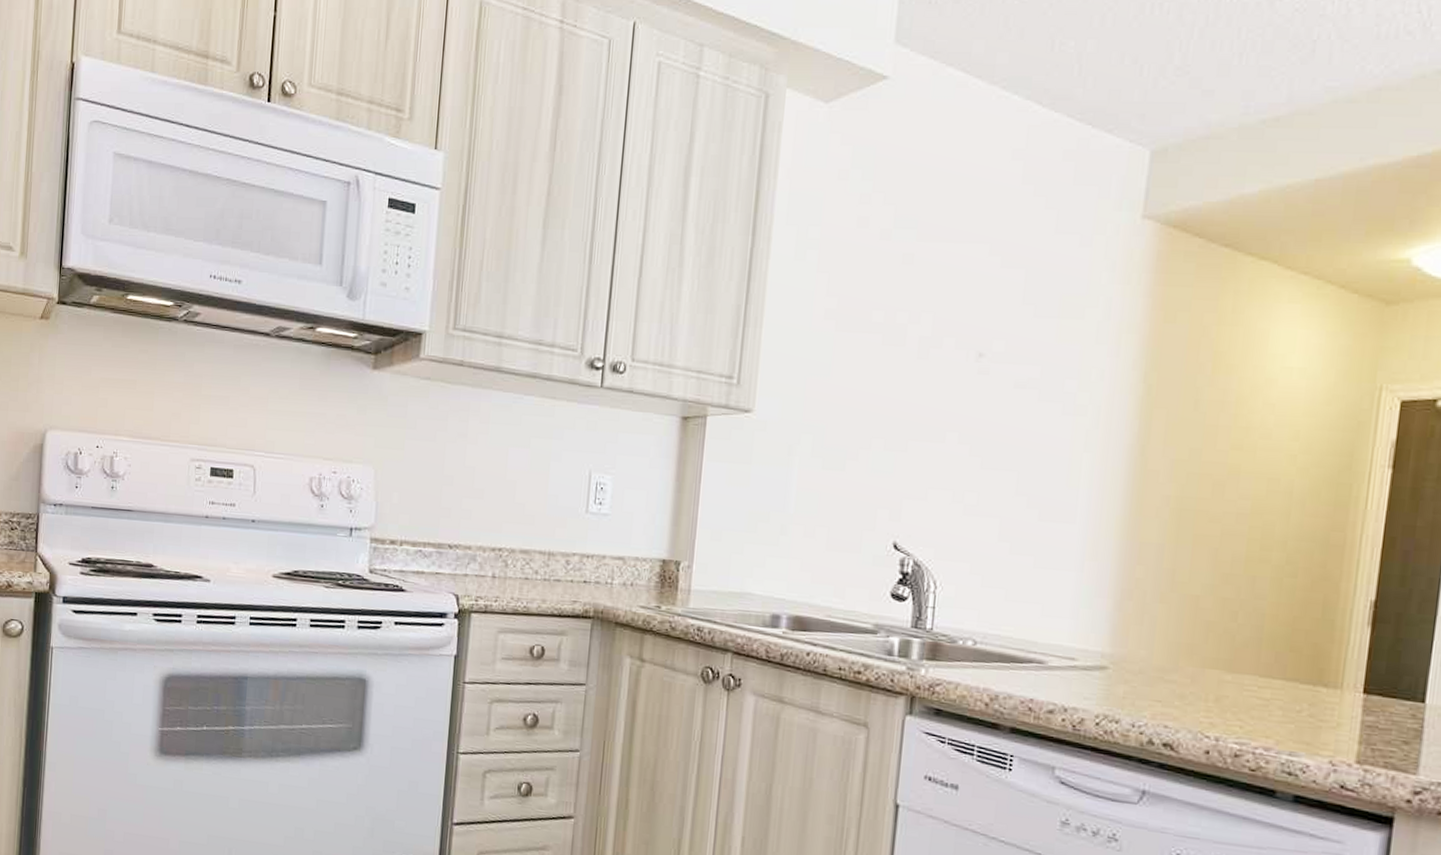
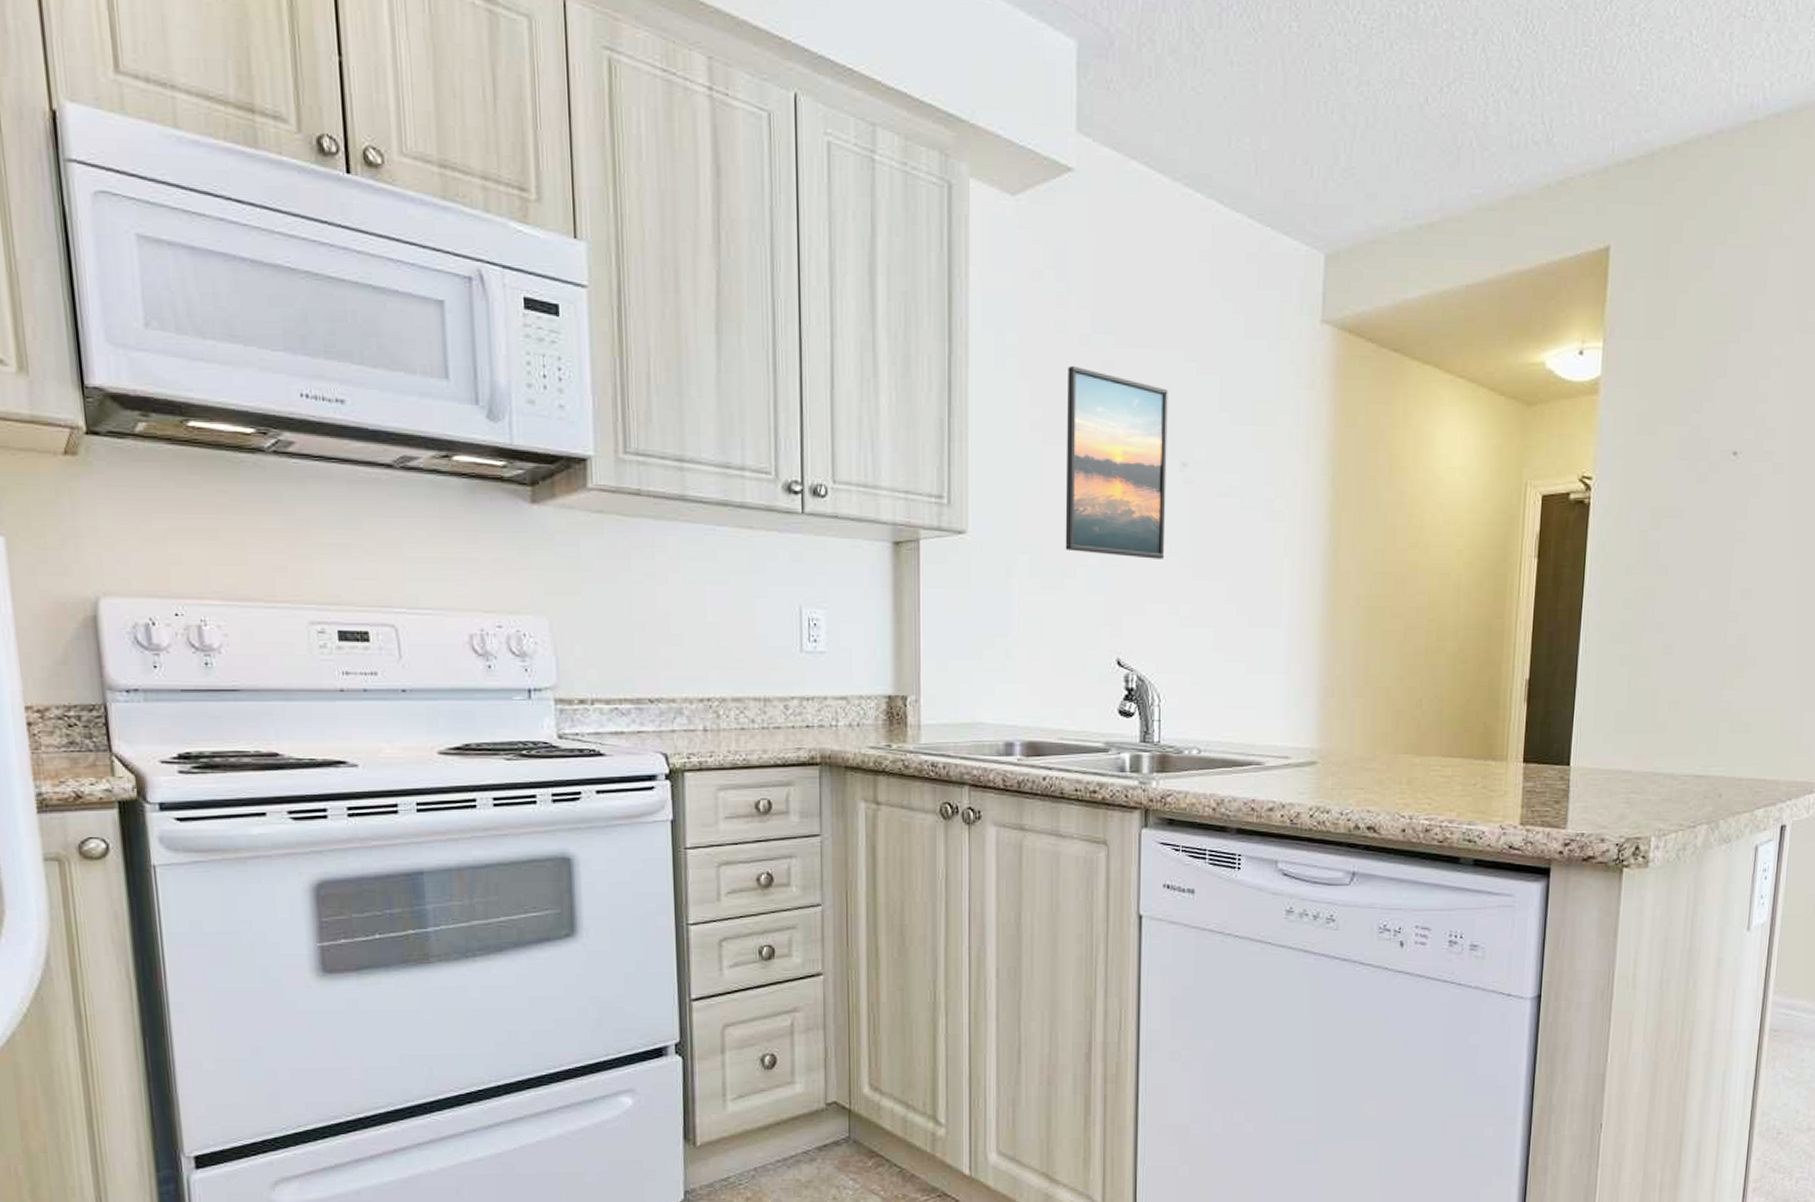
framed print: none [849,258,969,447] -> present [1065,365,1168,559]

